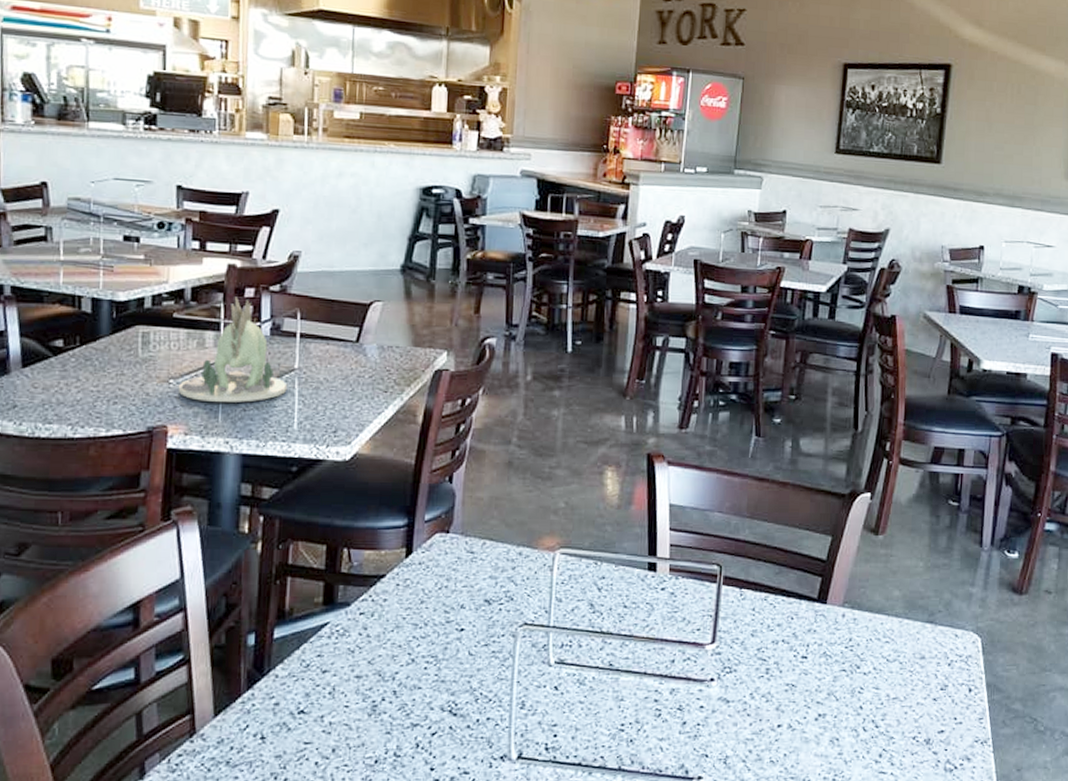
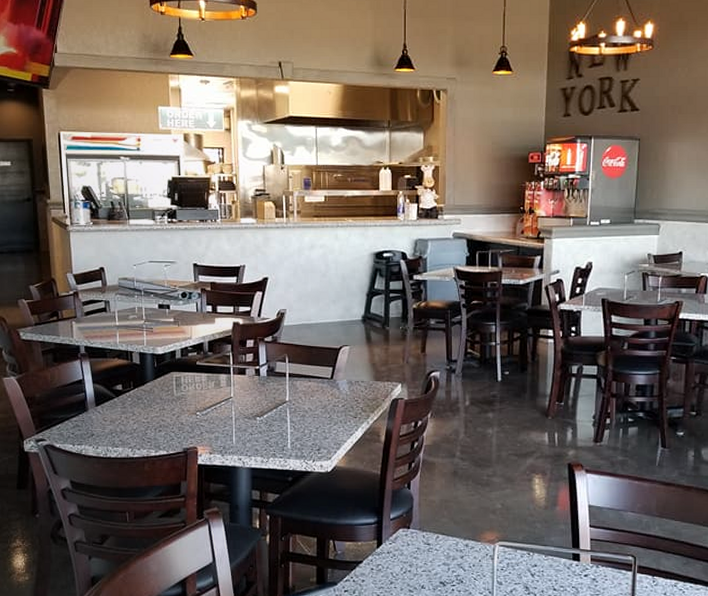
toy dinosaur: present [178,297,288,402] -> none [203,347,282,428]

